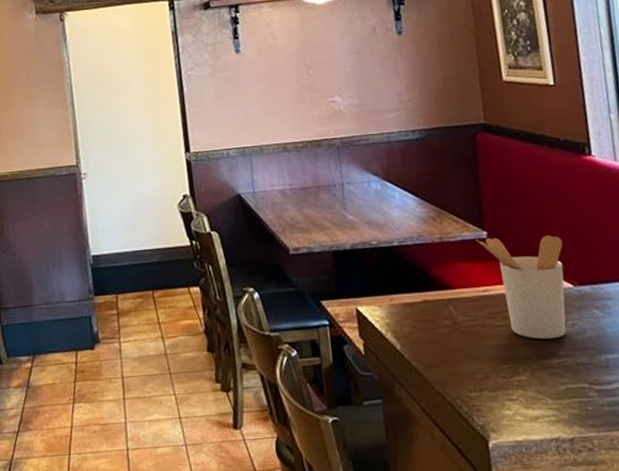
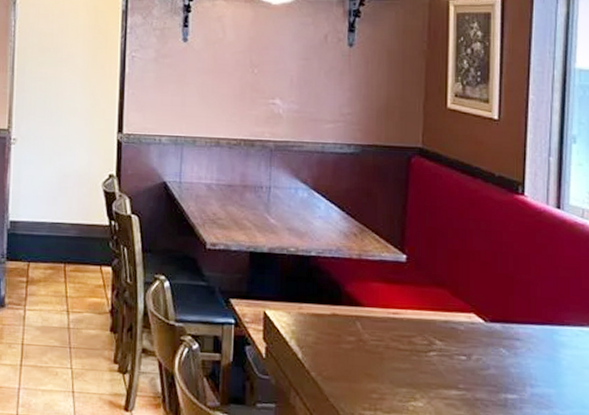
utensil holder: present [476,235,566,340] -> none [394,261,480,371]

